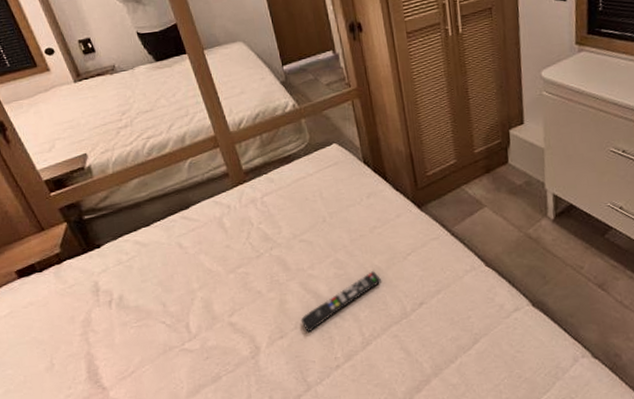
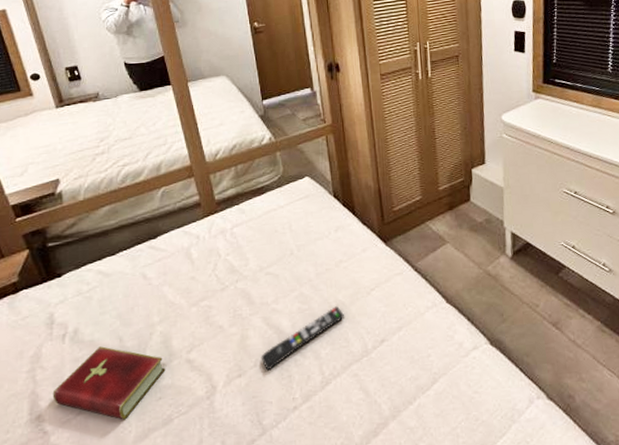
hardcover book: none [106,311,210,378] -> present [53,346,166,420]

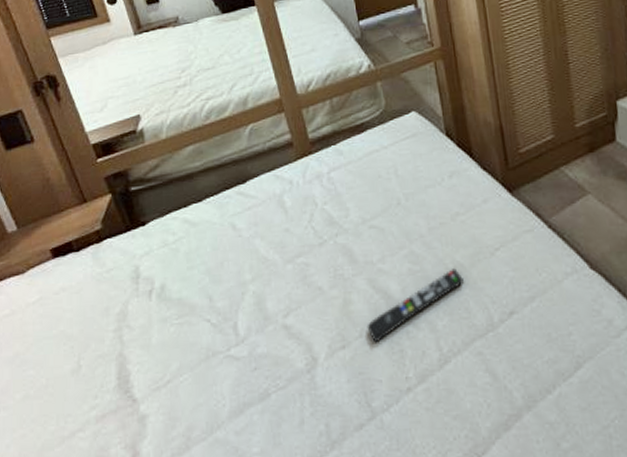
hardcover book: present [53,346,166,420] -> none [141,306,260,392]

